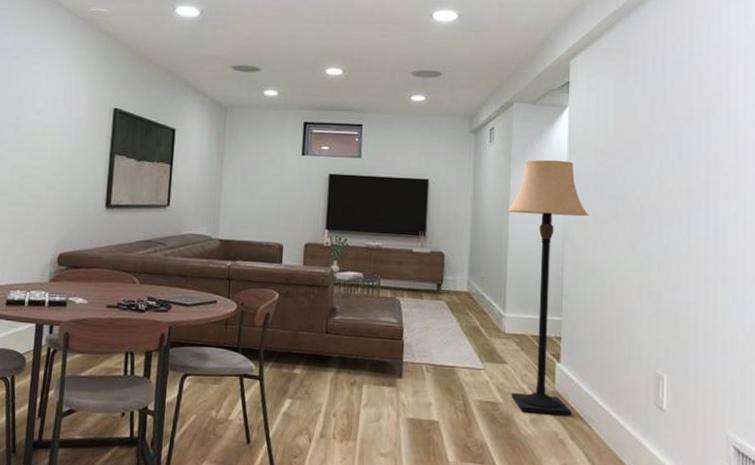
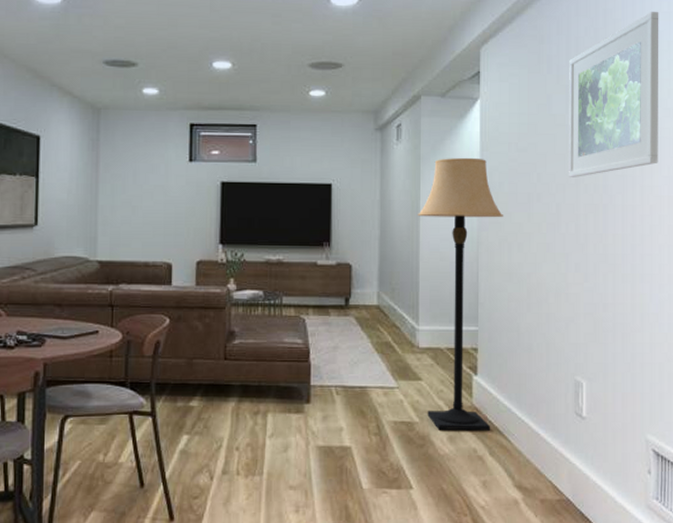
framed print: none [653,29,745,182] -> present [569,11,659,177]

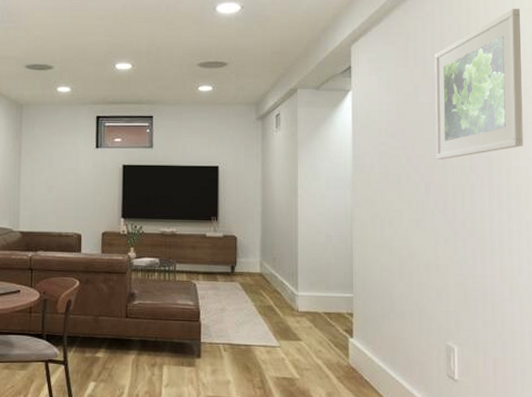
lamp: present [418,157,504,431] -> none [296,142,376,389]

